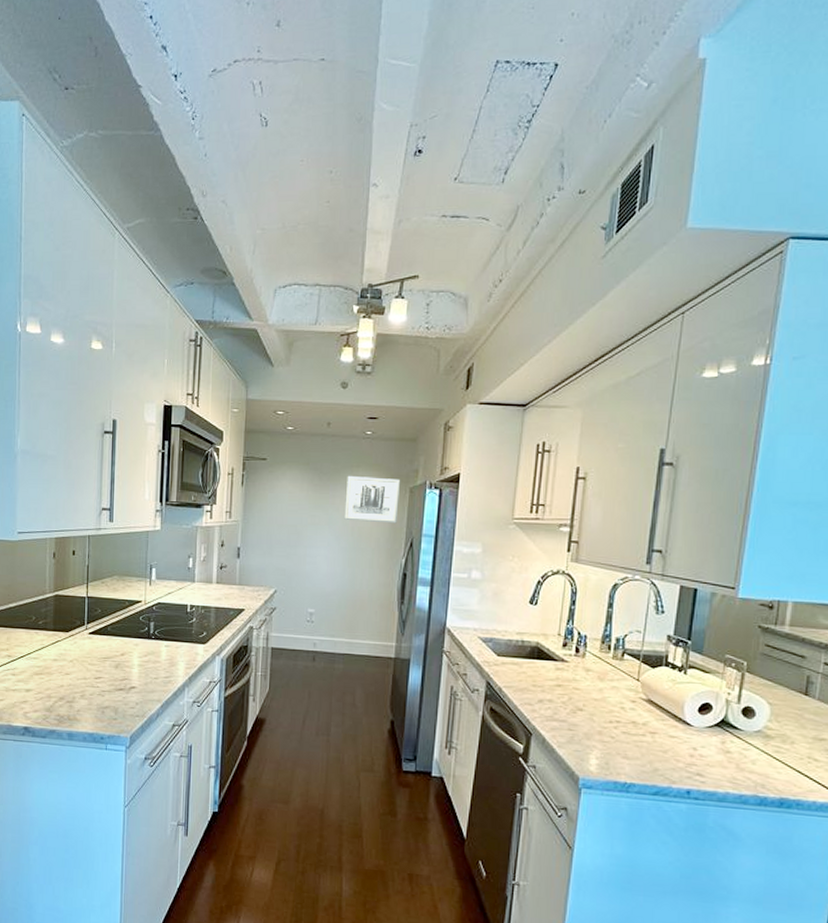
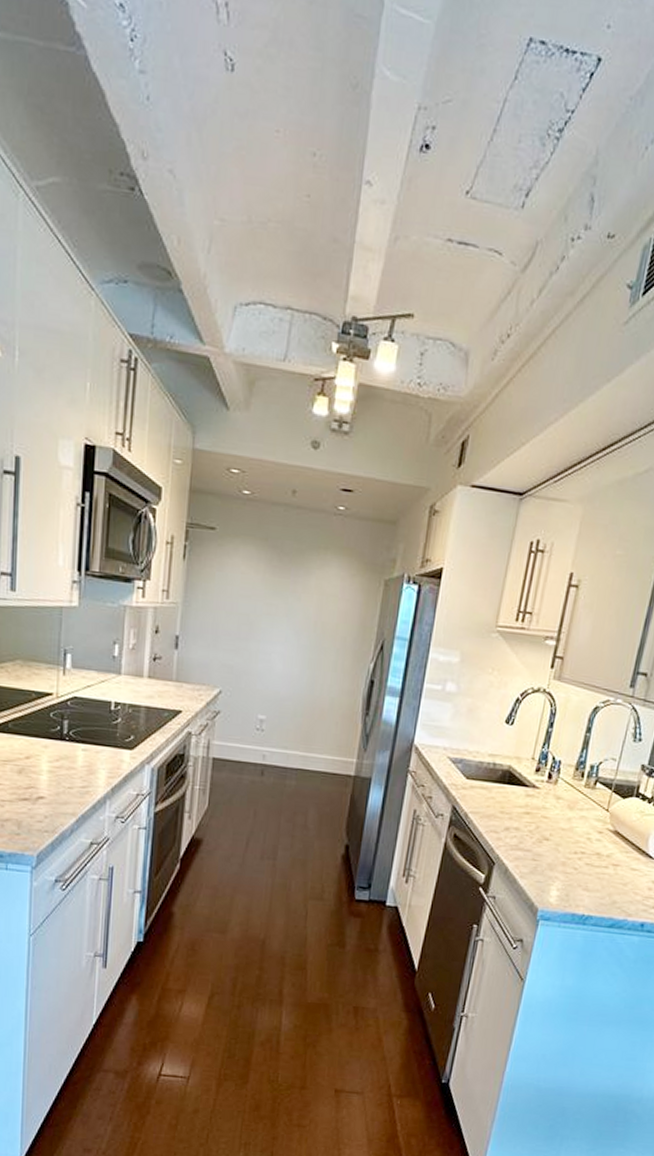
wall art: present [344,475,401,524] -> none [306,558,375,621]

